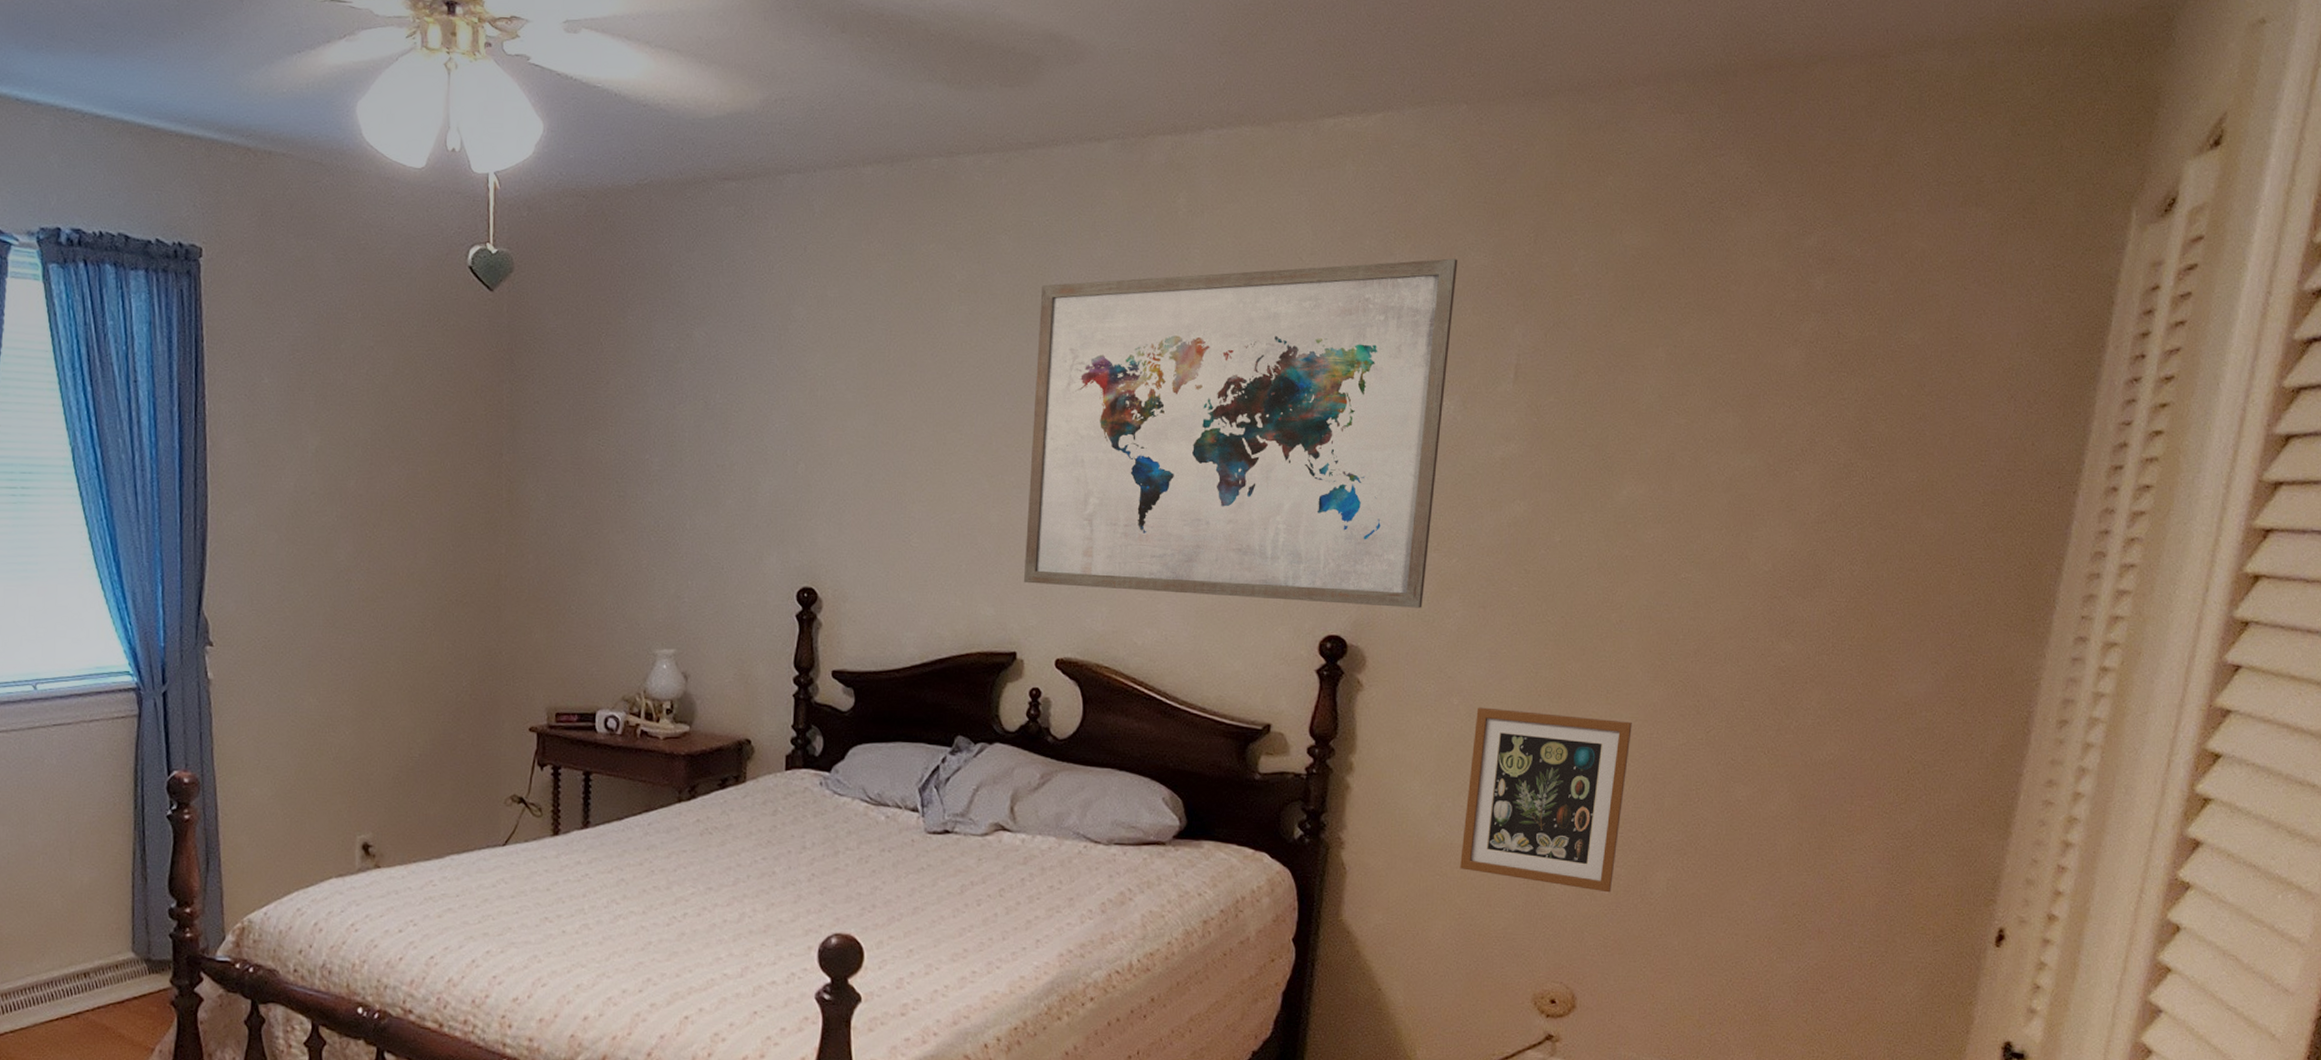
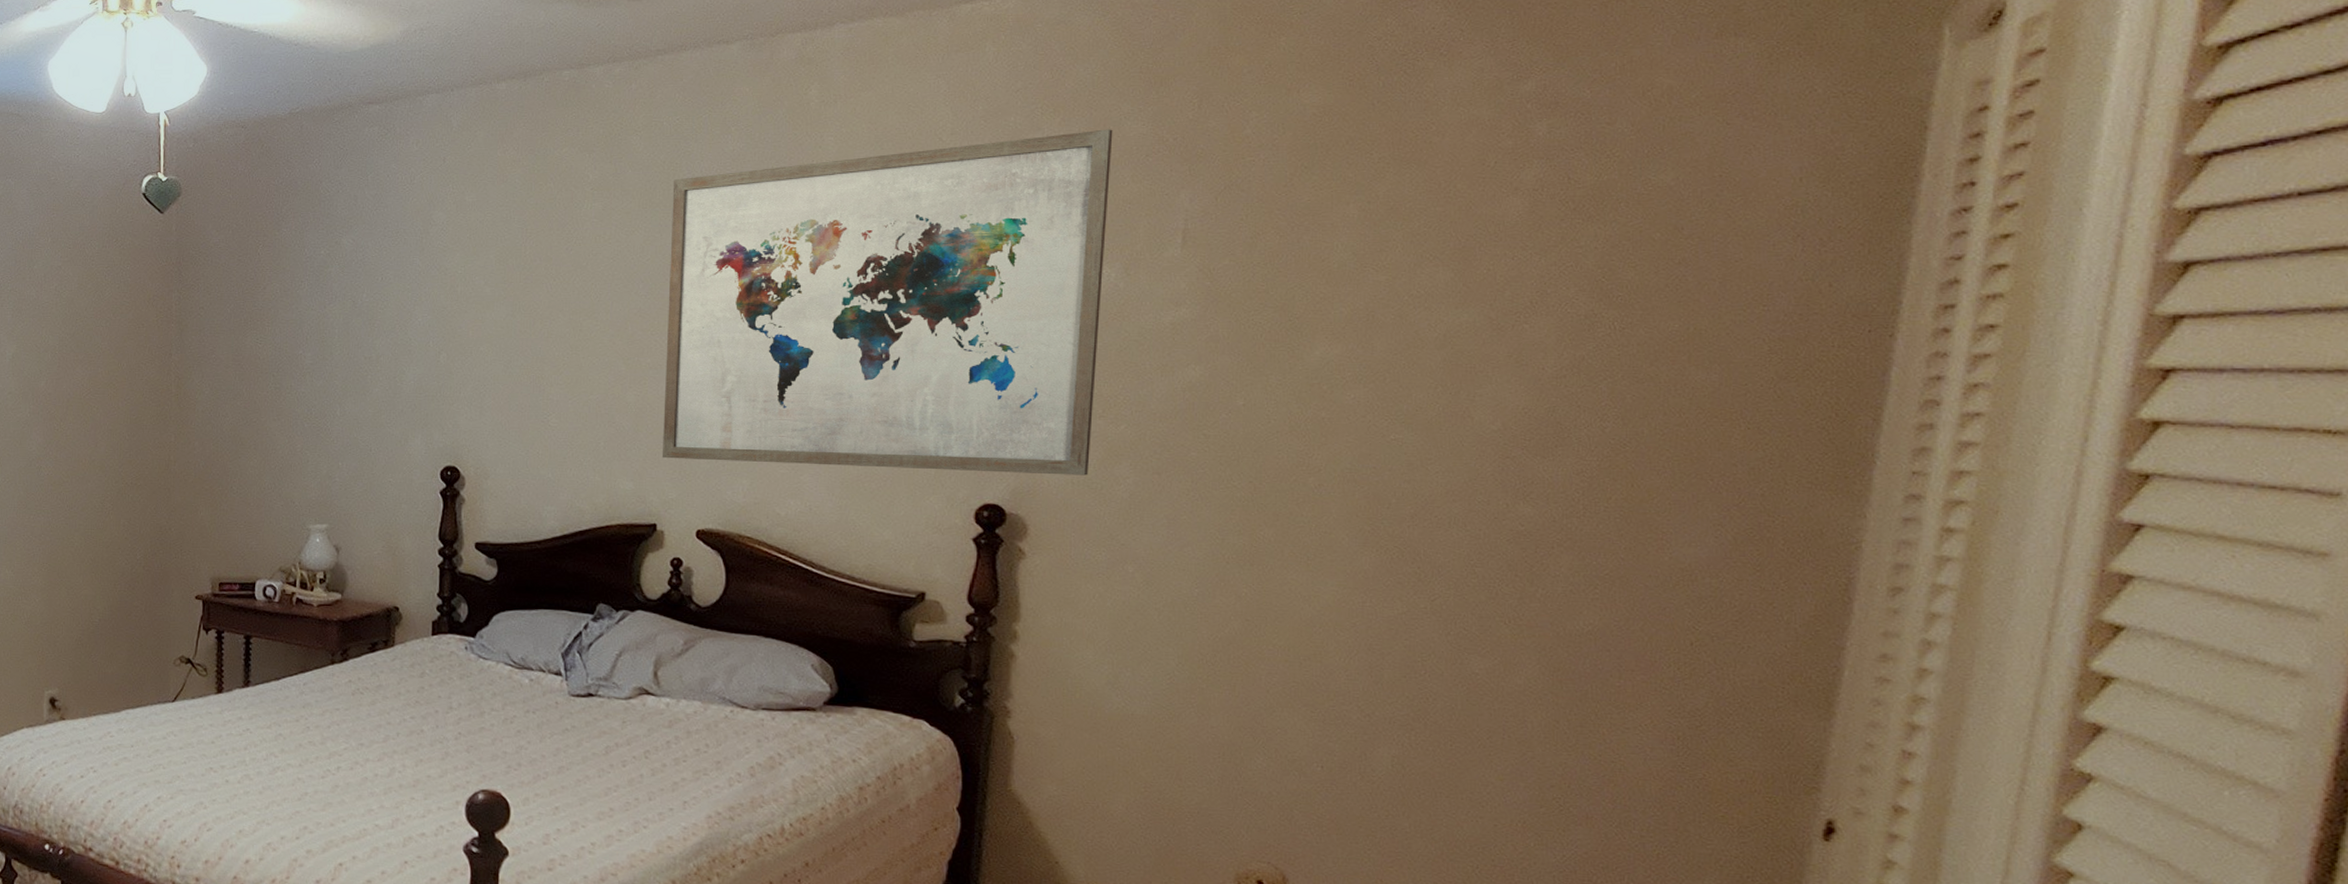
picture frame: present [1460,707,1632,893] -> none [1143,575,1339,769]

